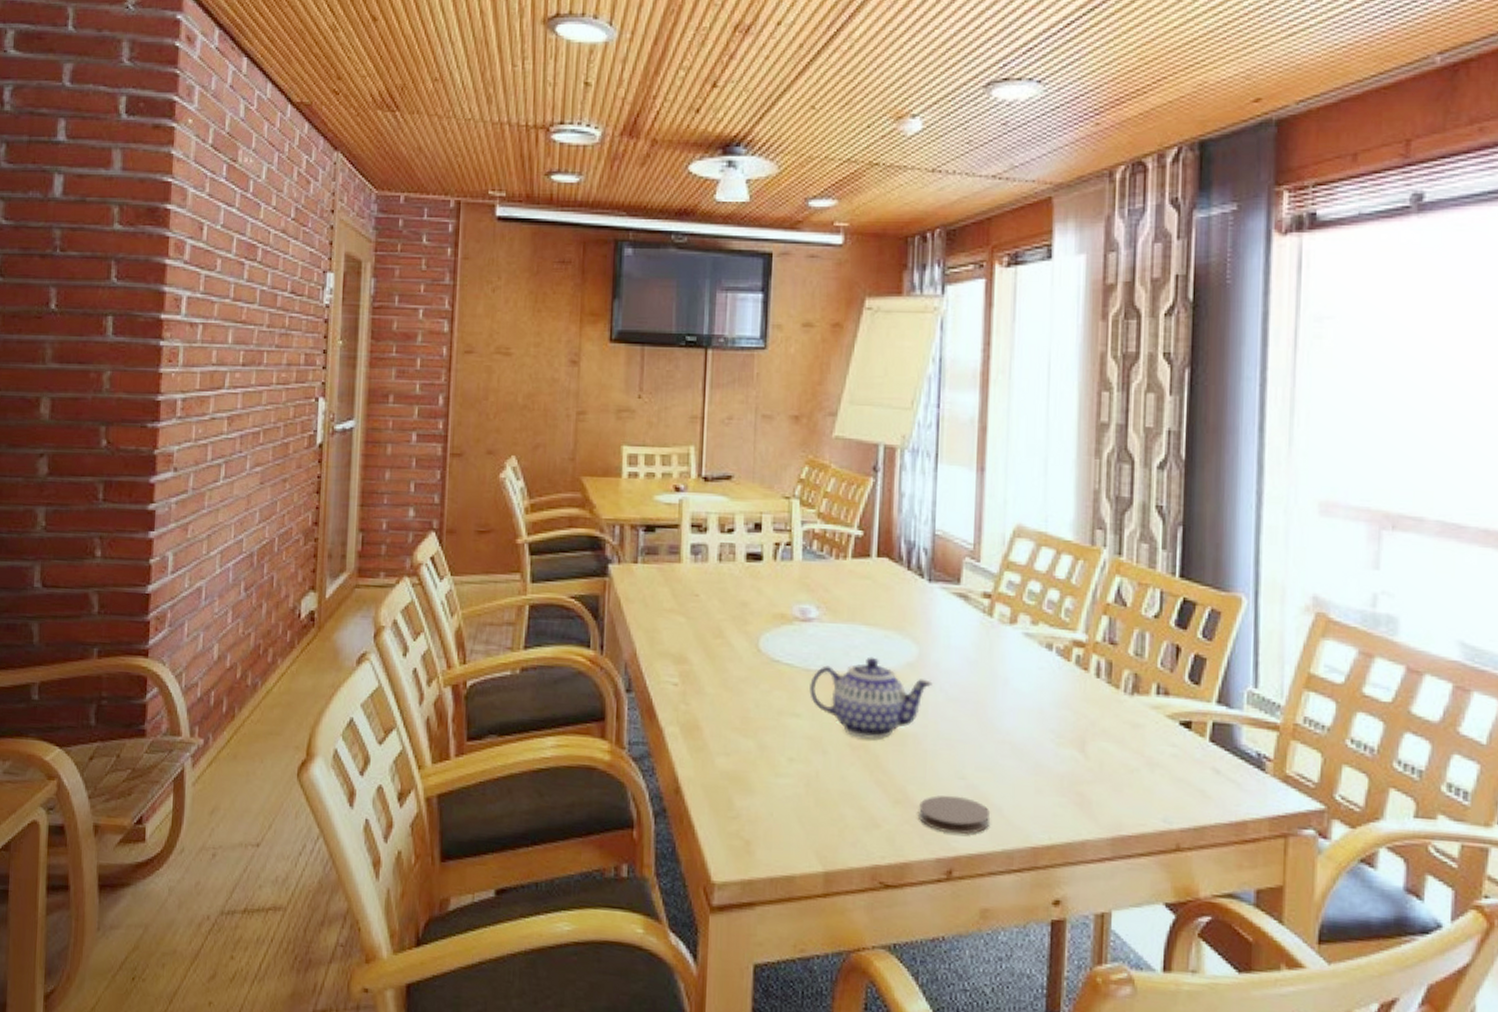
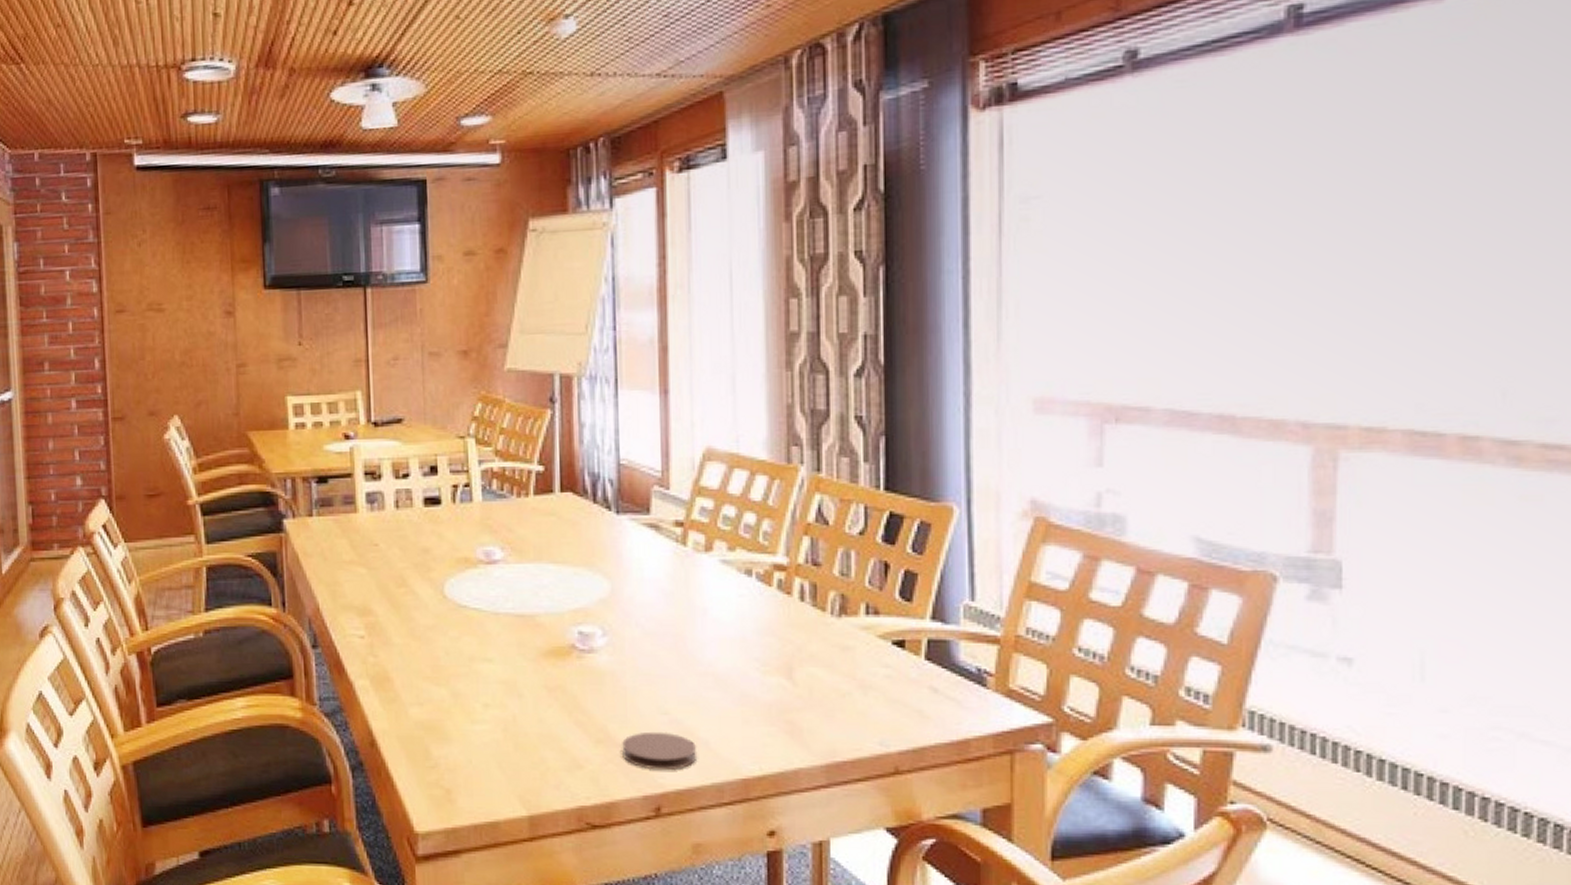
teapot: present [809,657,933,740] -> none [500,595,628,679]

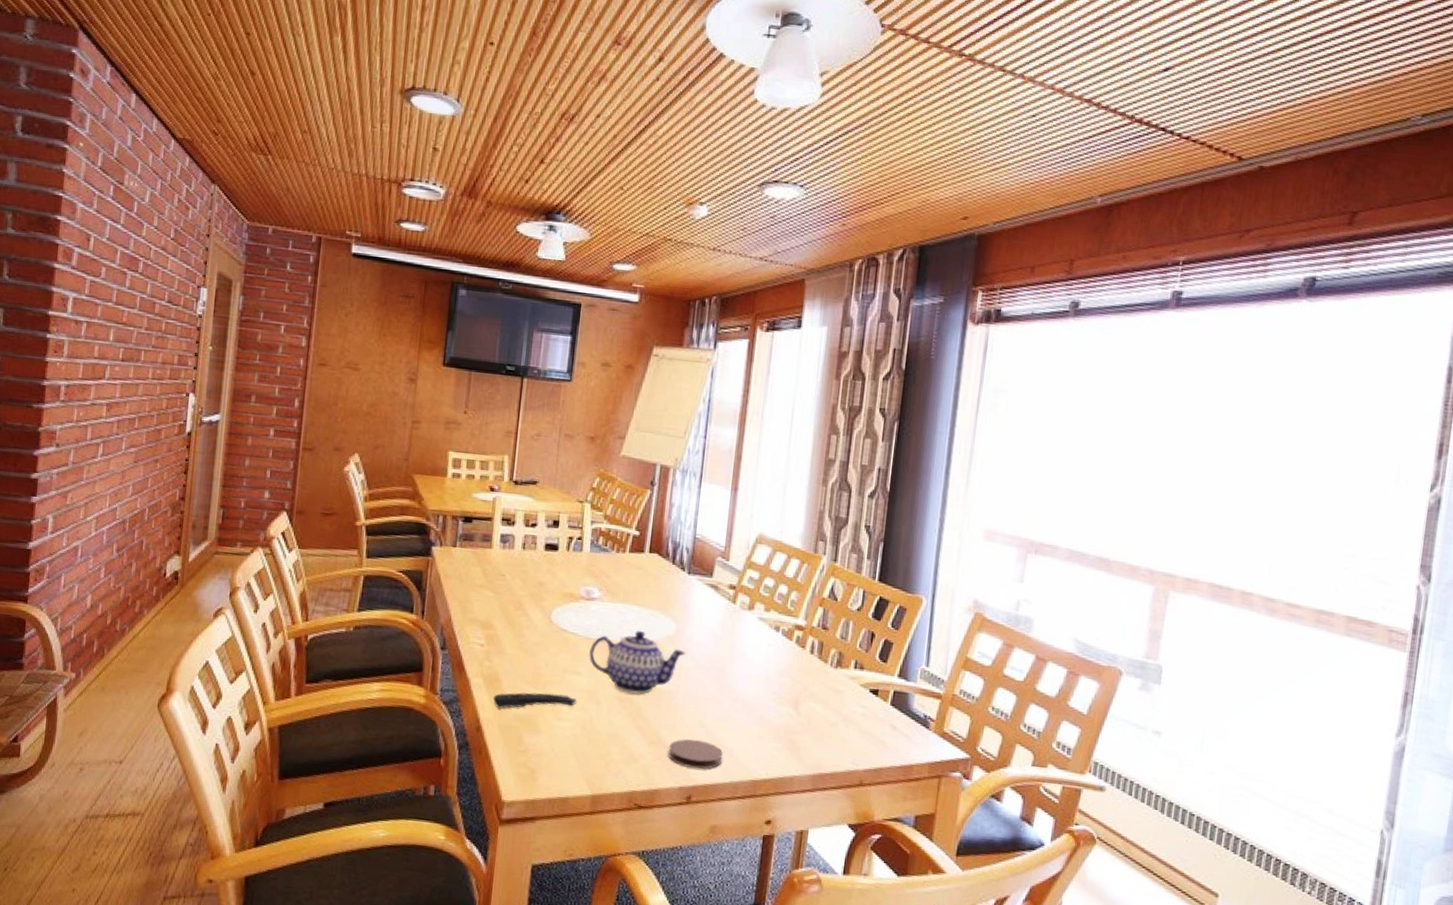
remote control: none [386,690,492,715] -> present [493,692,577,709]
teapot: none [500,595,628,679] -> present [589,630,686,695]

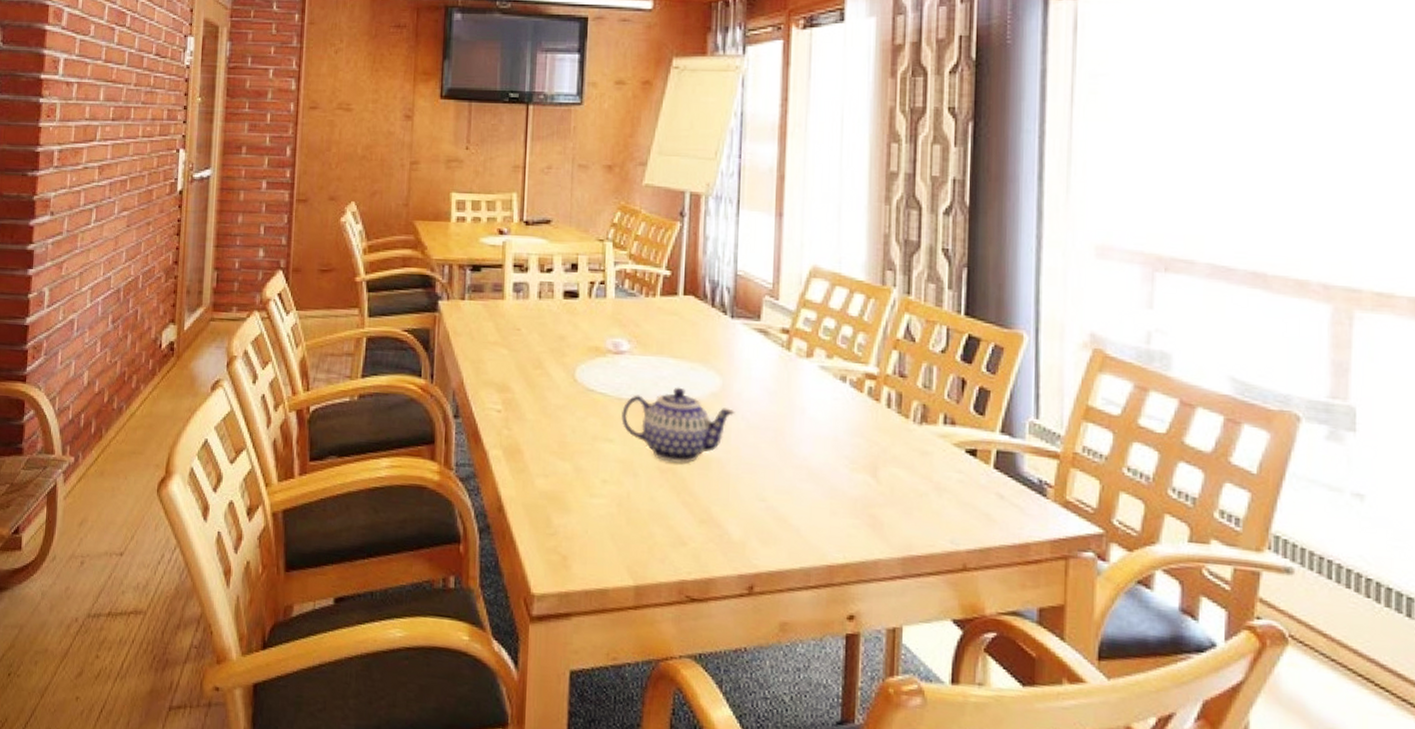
remote control: present [493,692,577,709] -> none [515,465,610,485]
coaster: present [668,739,723,769] -> none [722,516,788,553]

